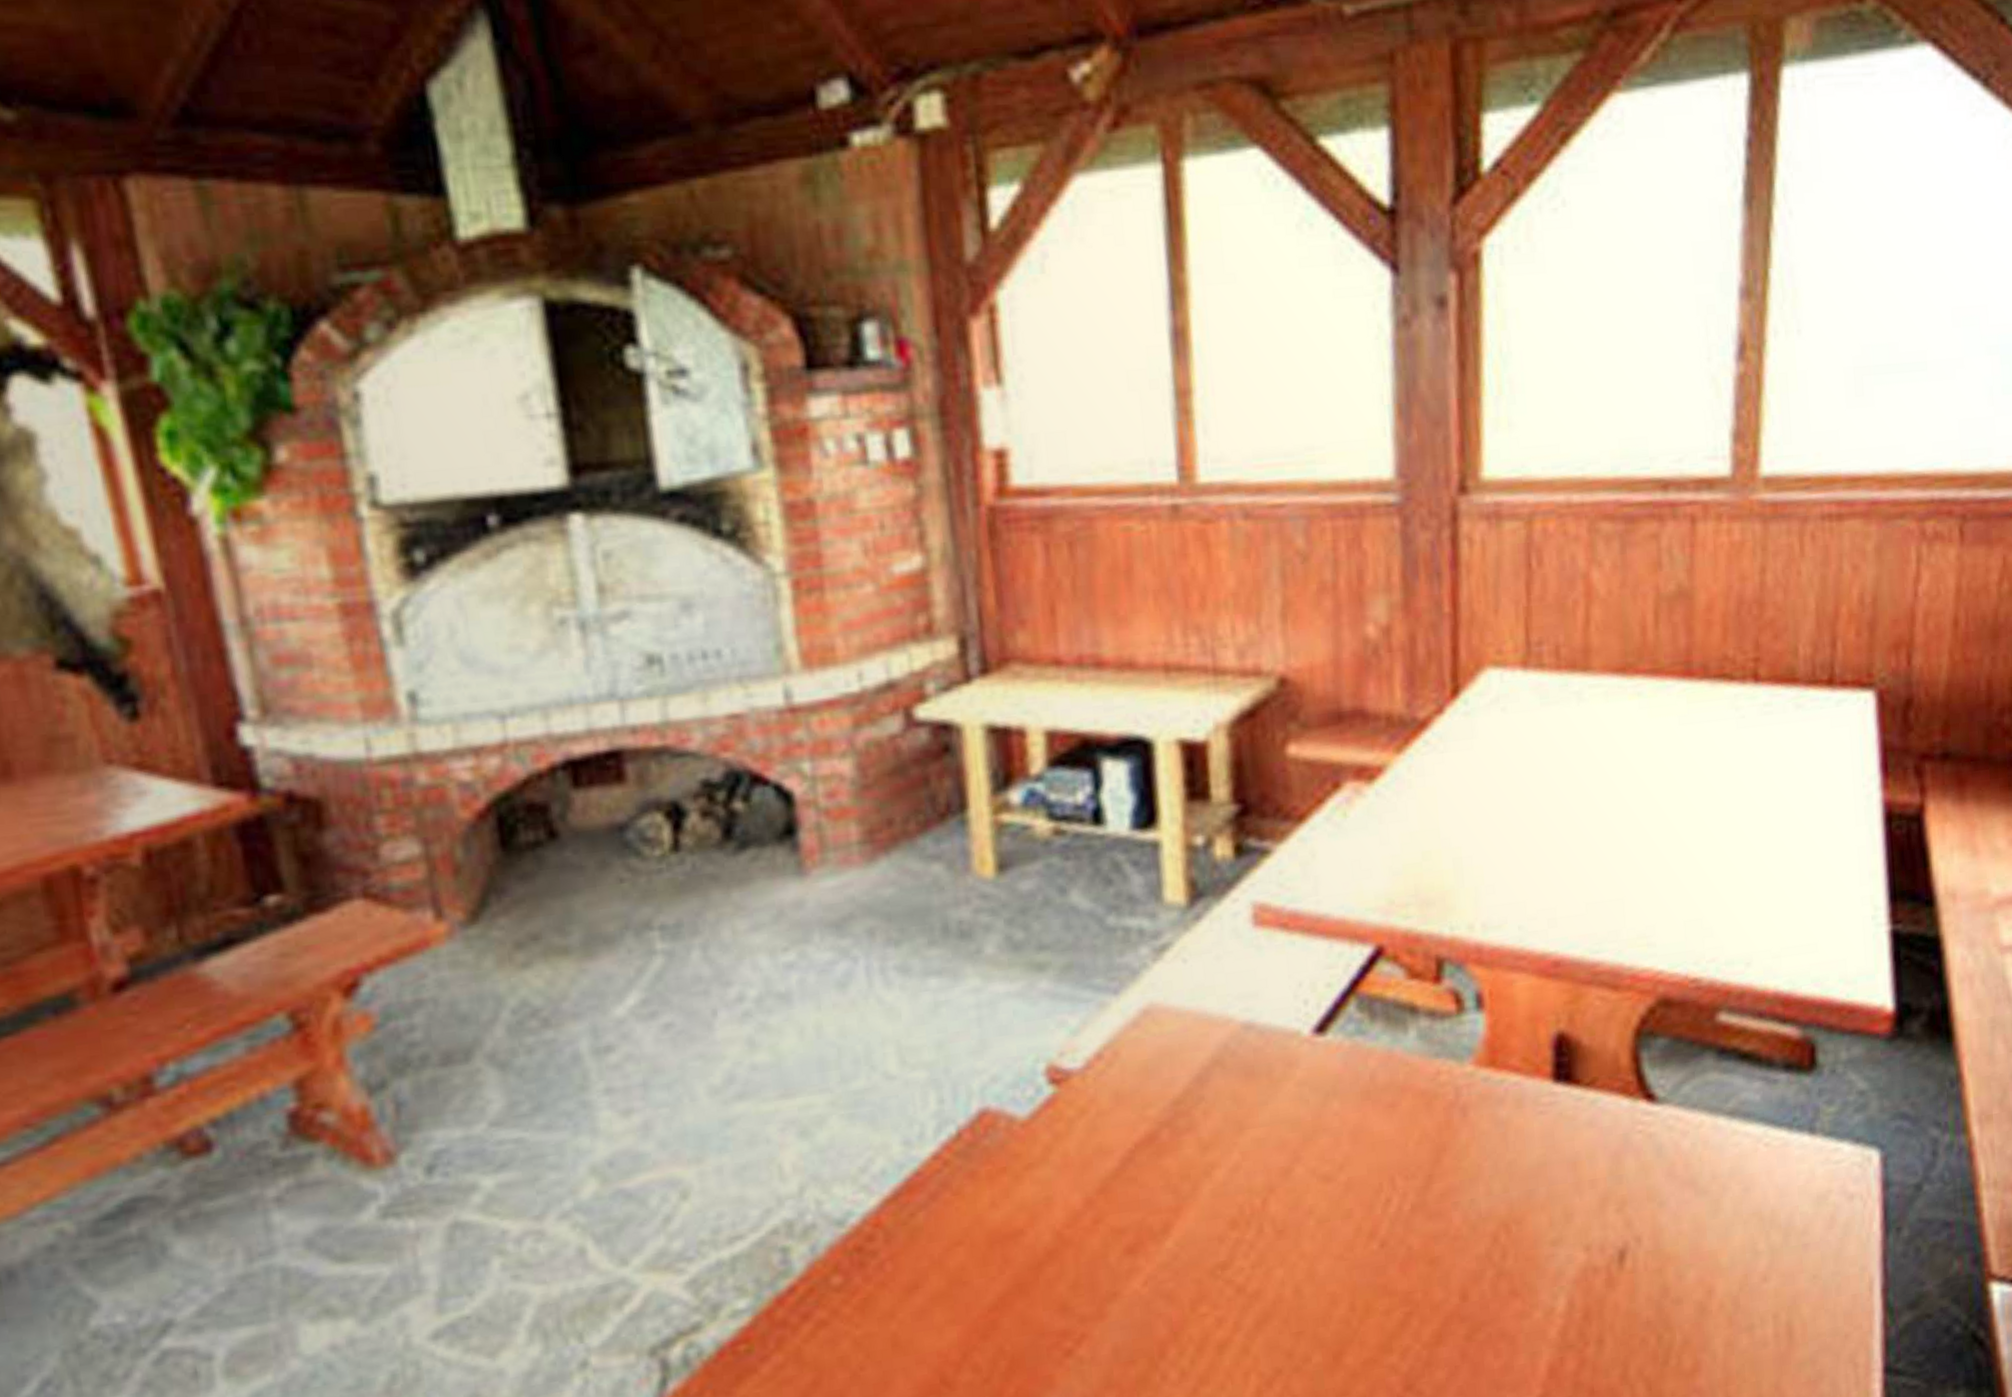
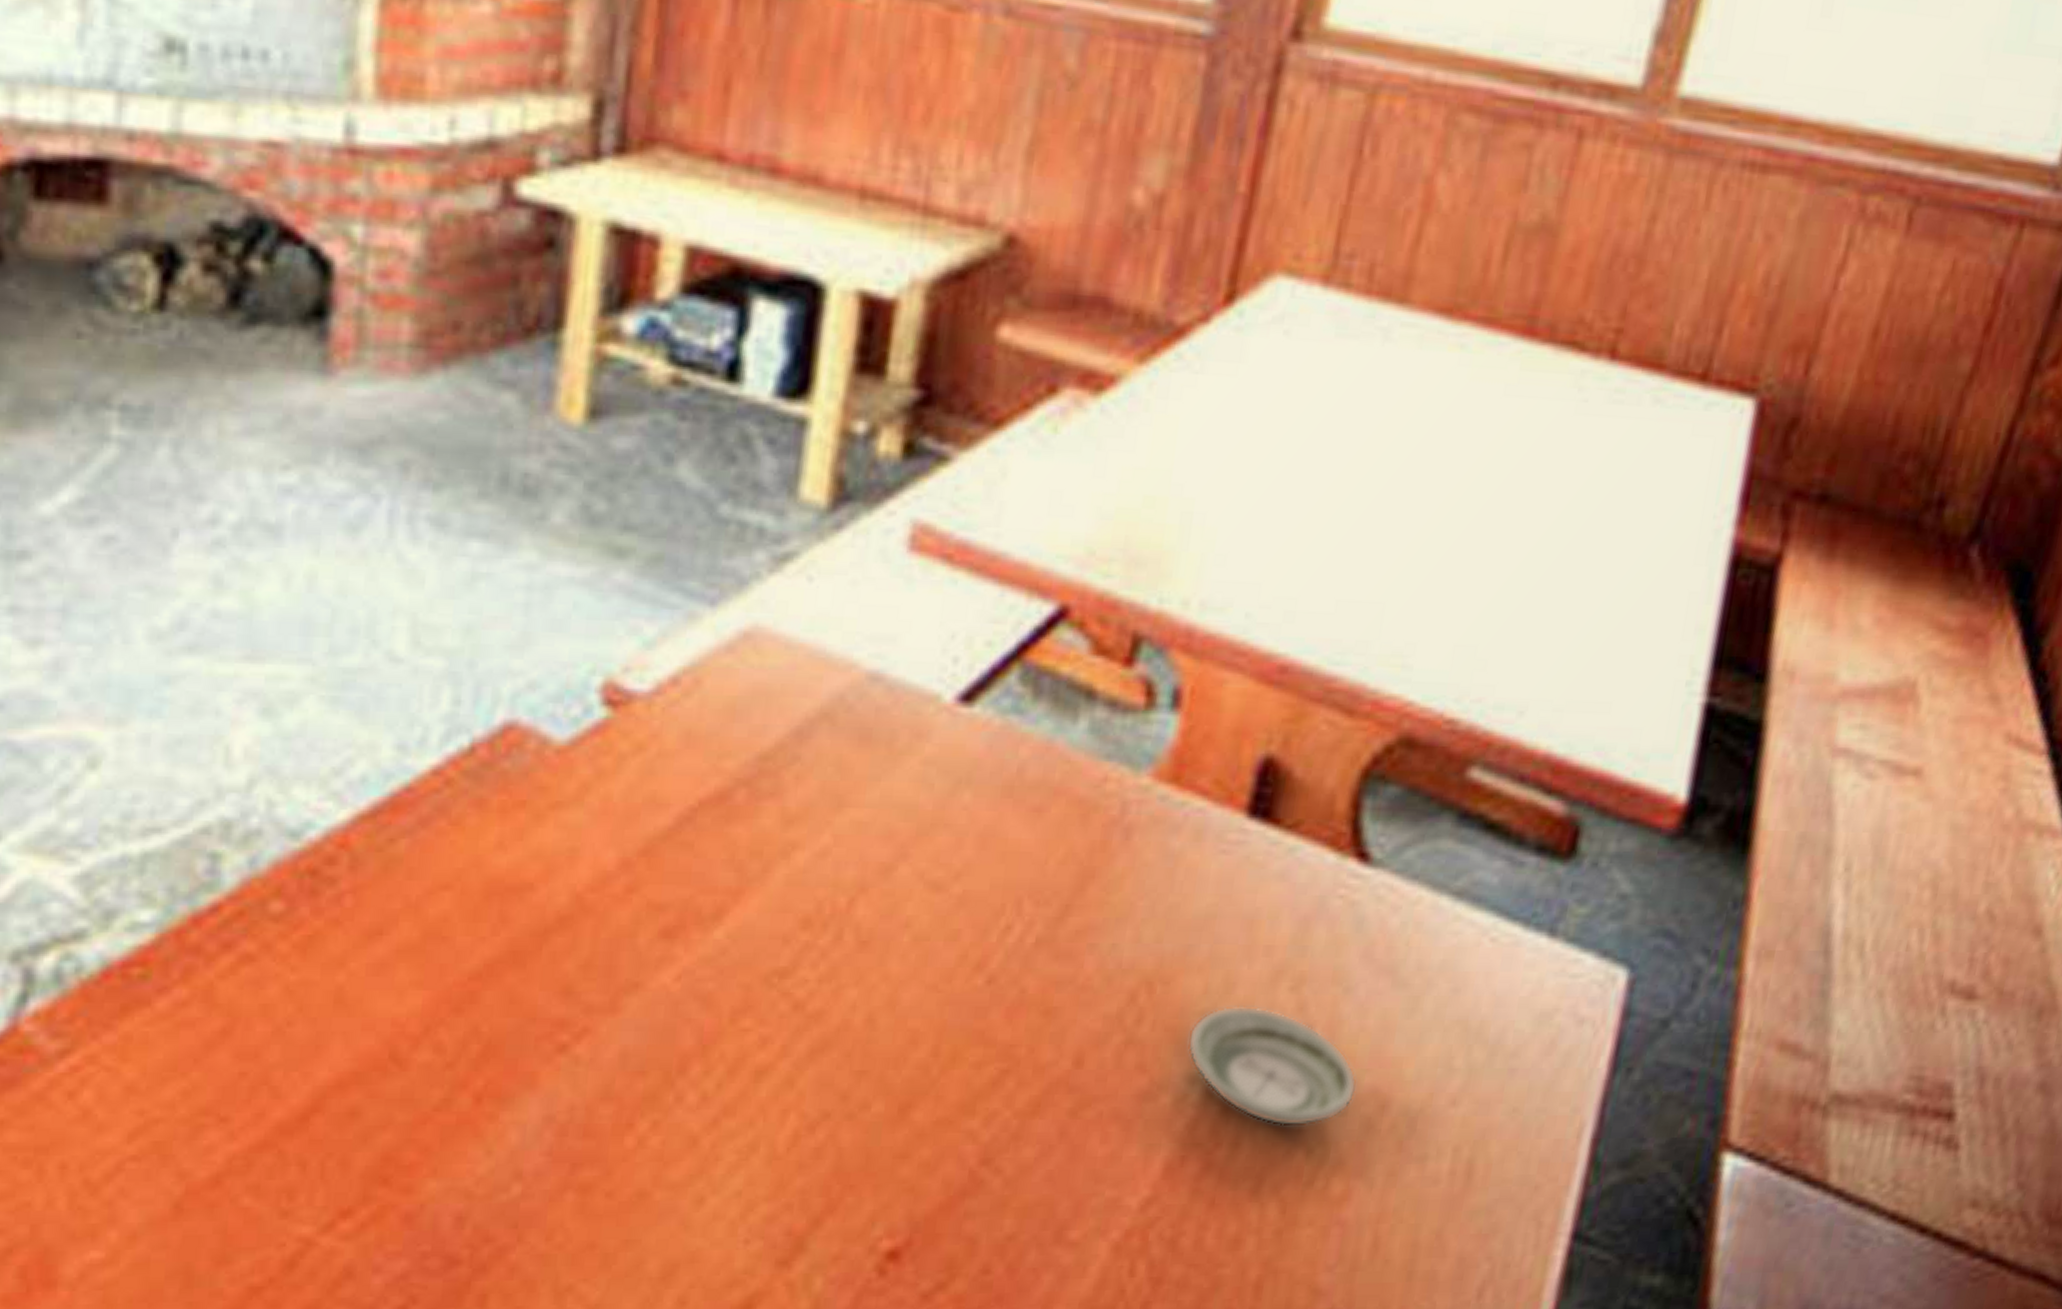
saucer: none [1545,1228,1686,1321] -> present [1187,1006,1357,1127]

